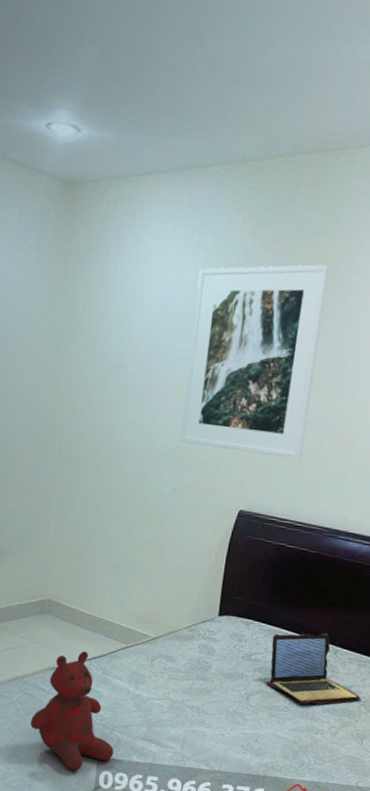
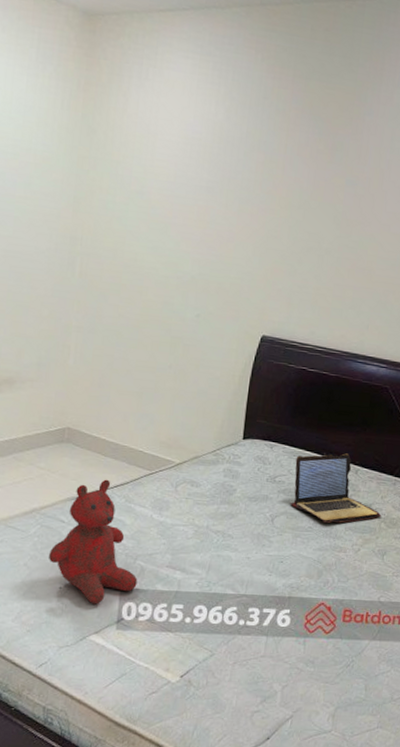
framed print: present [179,264,330,460] -> none [202,102,344,287]

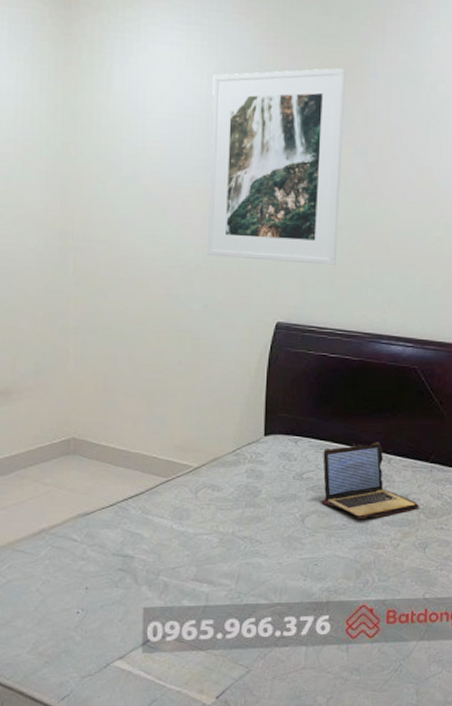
teddy bear: present [49,479,138,605] -> none [63,491,162,628]
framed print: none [202,102,344,287] -> present [206,68,346,265]

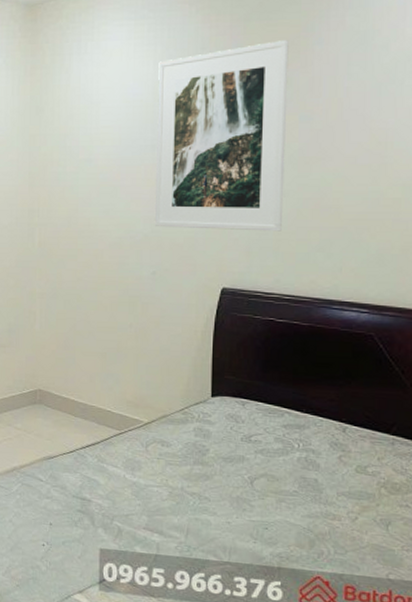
laptop: present [320,442,420,518] -> none [269,409,380,488]

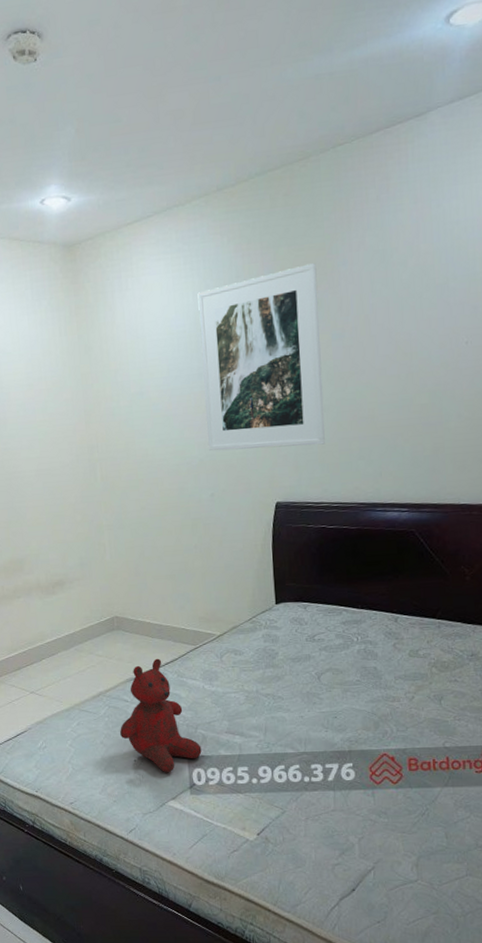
teddy bear: none [31,439,116,564] -> present [120,658,202,773]

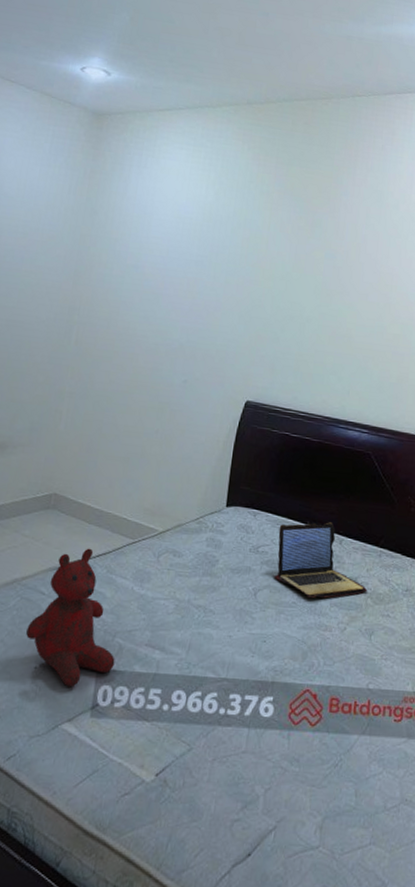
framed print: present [197,263,325,451] -> none [190,186,322,353]
laptop: none [331,603,431,674] -> present [273,522,368,599]

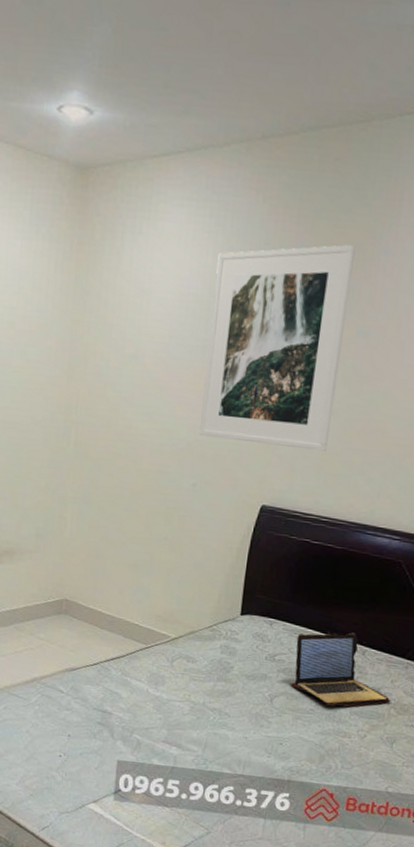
teddy bear: present [26,548,115,687] -> none [49,651,134,774]
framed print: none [190,186,322,353] -> present [198,245,356,451]

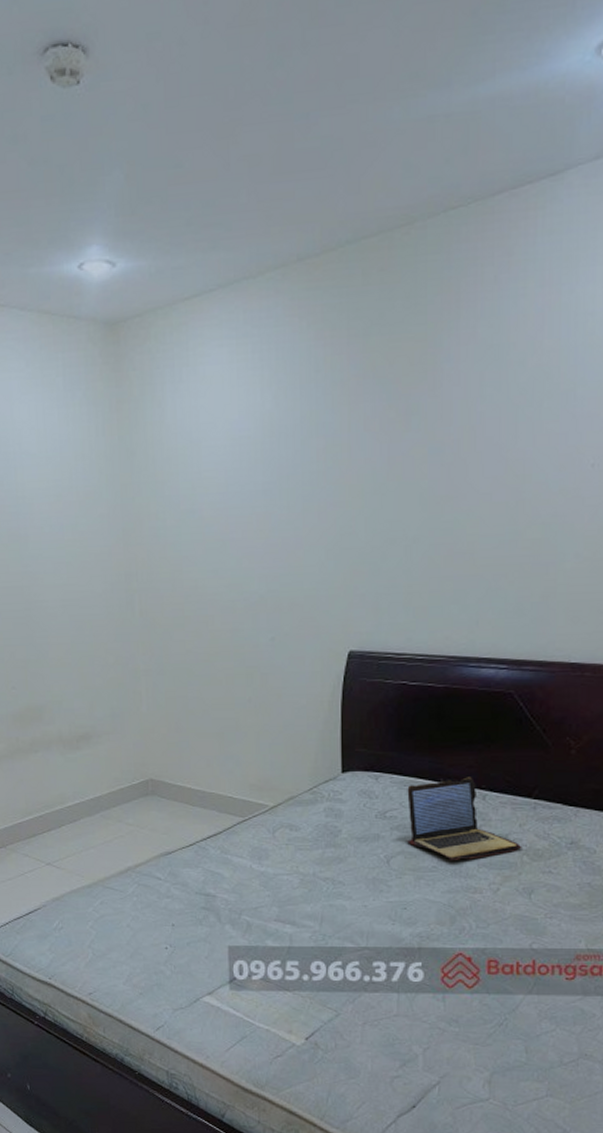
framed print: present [198,245,356,451] -> none [267,358,415,586]

